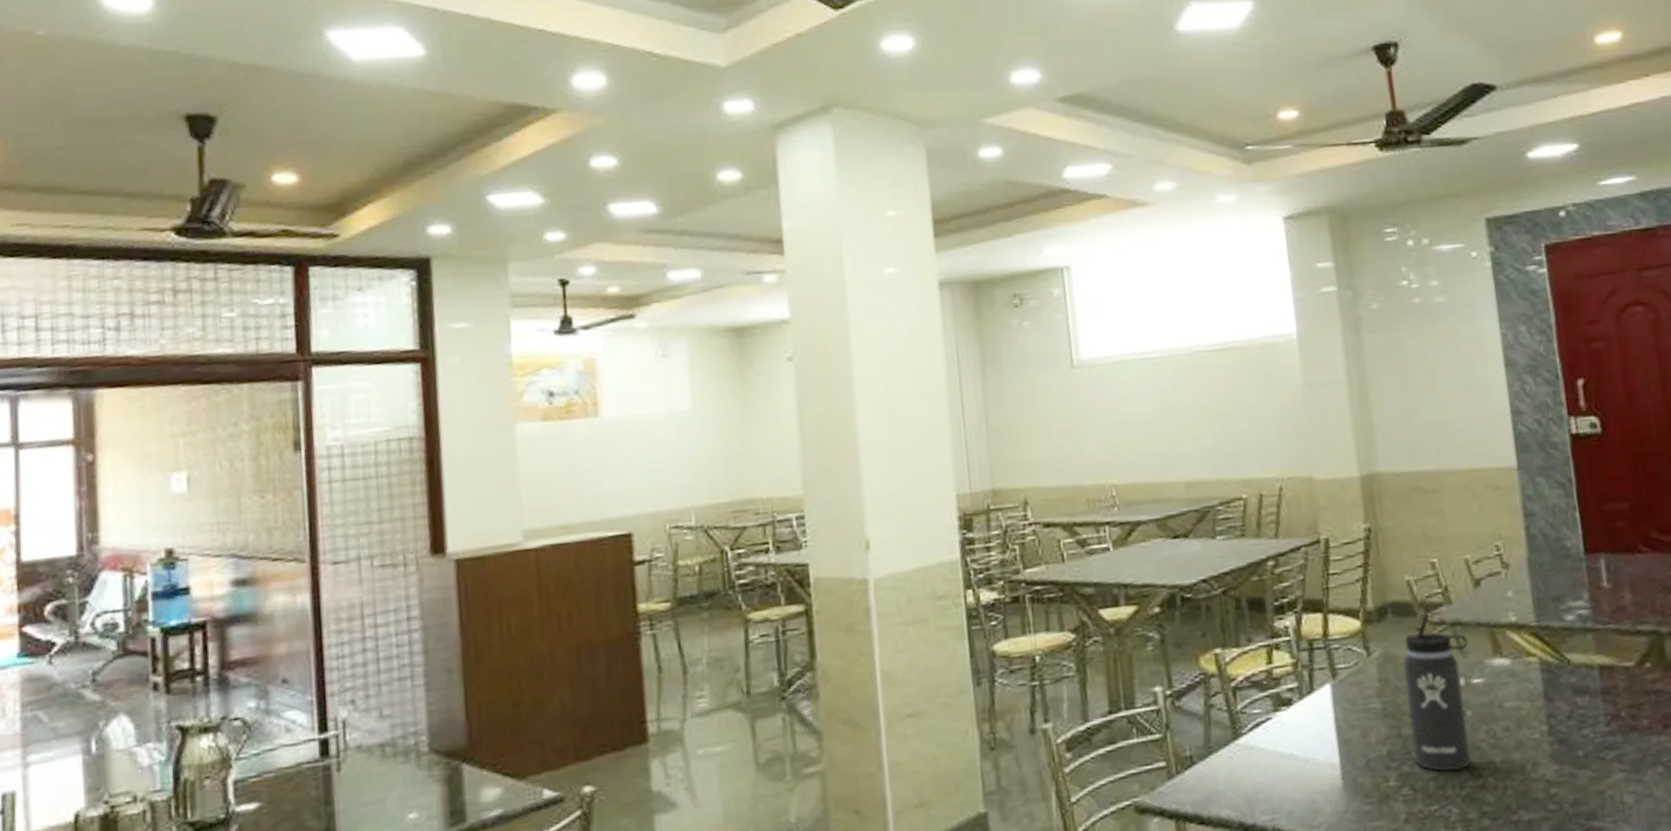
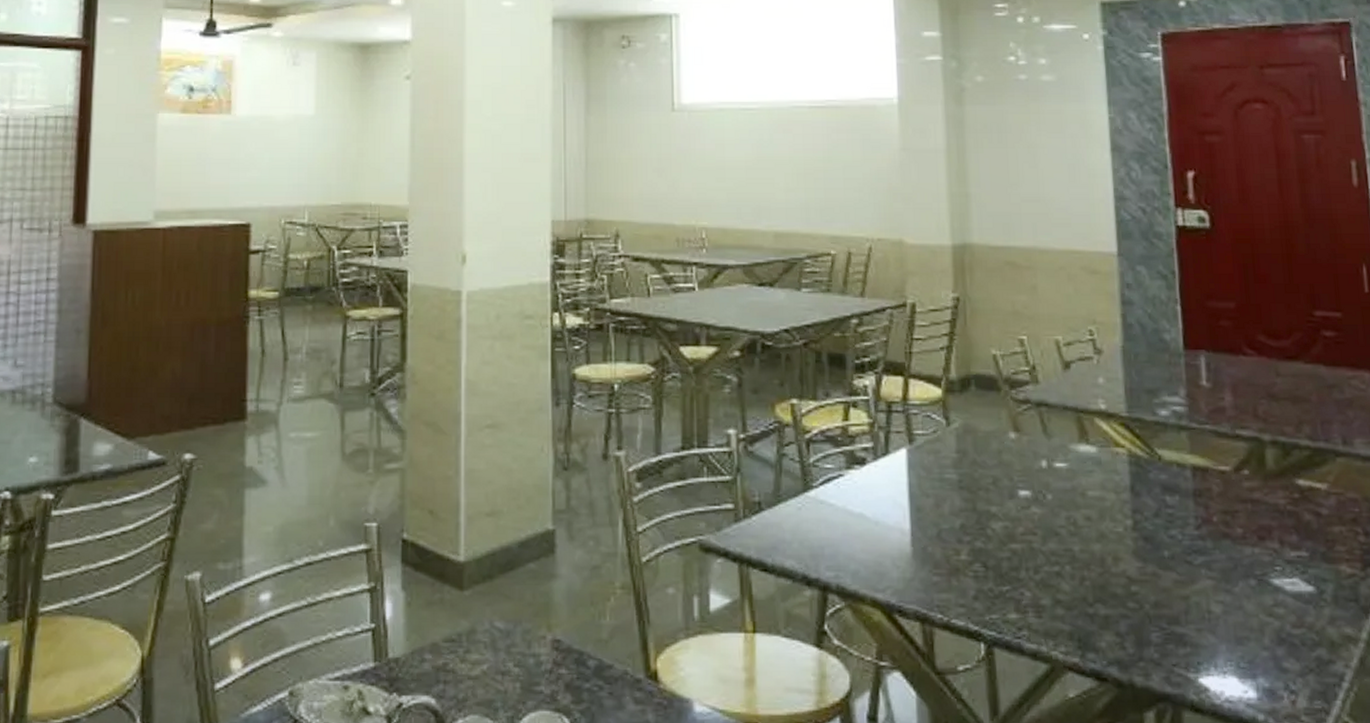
thermos bottle: present [1404,612,1472,772] -> none [983,389,1053,554]

